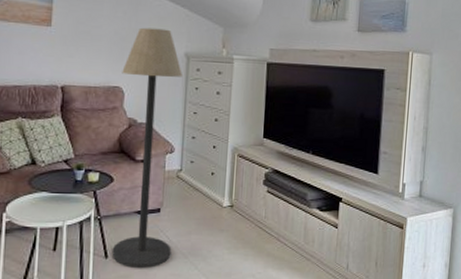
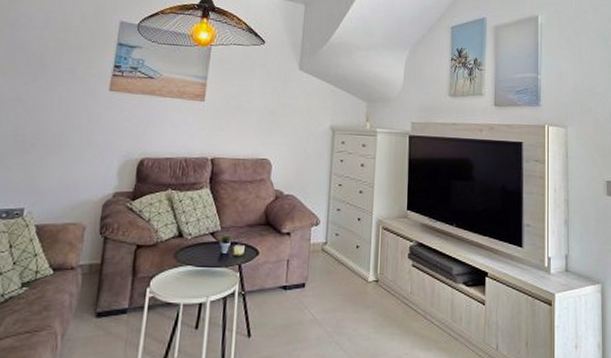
floor lamp: present [111,27,182,269] -> none [255,102,328,349]

